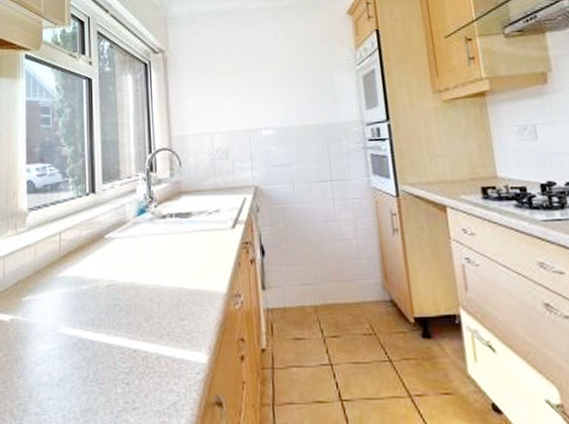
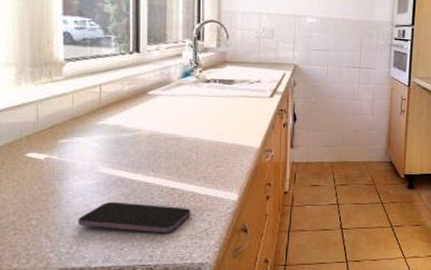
smartphone: none [40,368,157,408] -> present [77,201,191,233]

